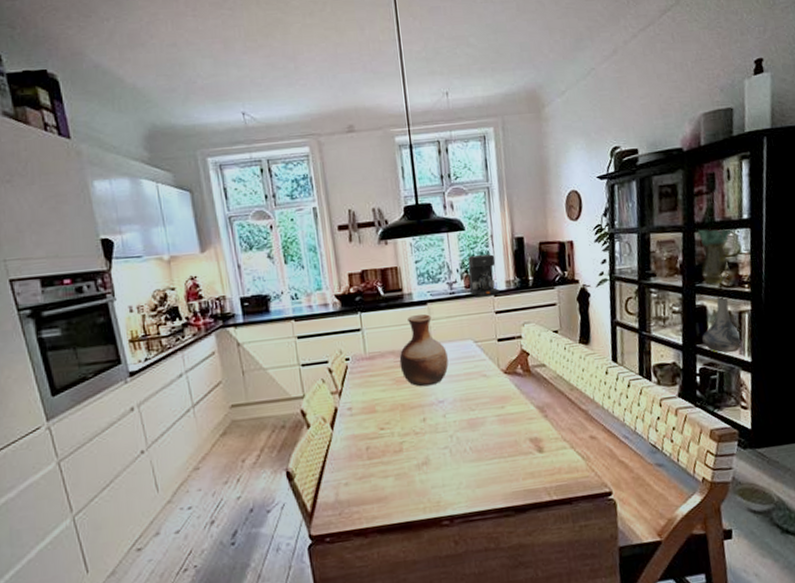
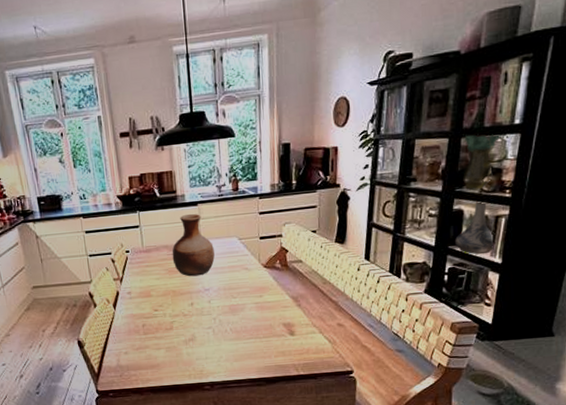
coffee maker: present [468,254,500,297] -> none [236,159,264,199]

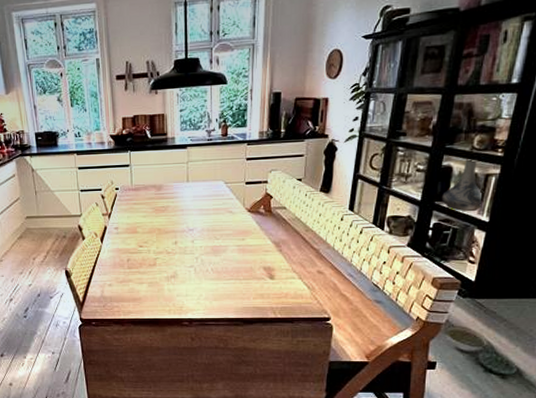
vase: present [172,213,215,277] -> none [159,156,200,216]
vase: present [462,125,501,190] -> none [454,82,497,147]

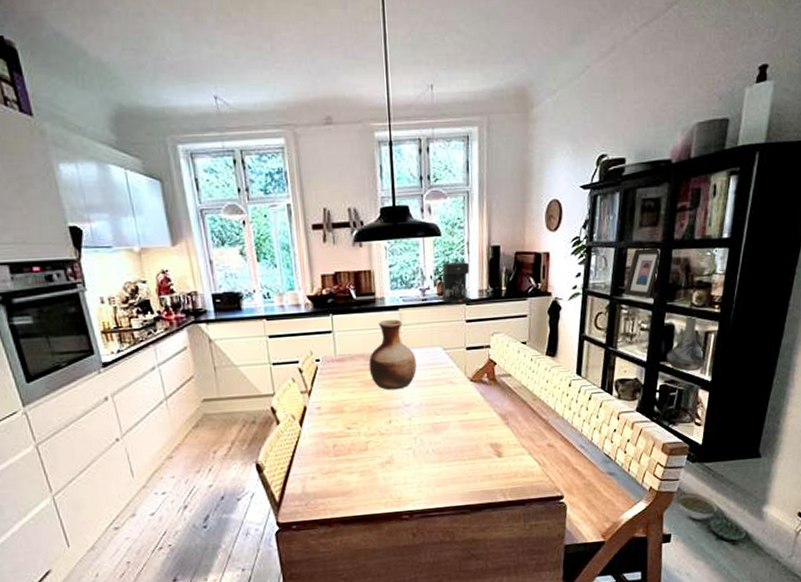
vase: none [159,156,200,216] -> present [368,319,417,390]
coffee maker: none [225,107,252,145] -> present [441,262,472,305]
picture frame: none [401,93,443,142] -> present [624,248,661,299]

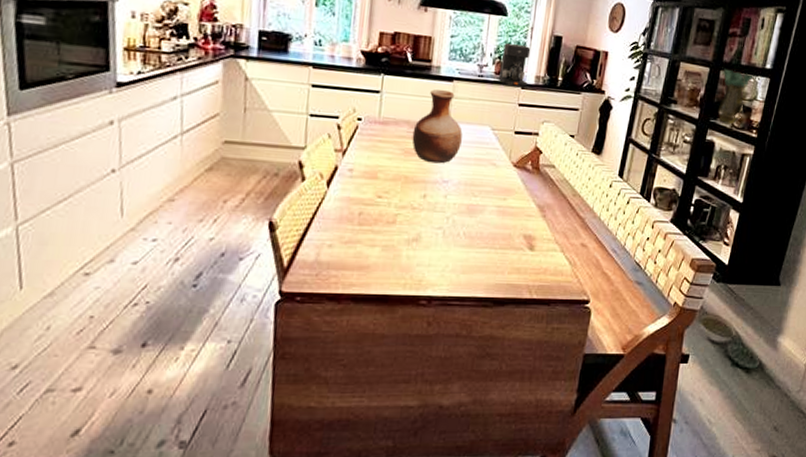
picture frame: present [624,248,661,299] -> none [672,64,711,114]
decorative vase: present [665,316,704,372] -> none [703,136,738,191]
vase: none [674,236,711,303] -> present [717,58,754,124]

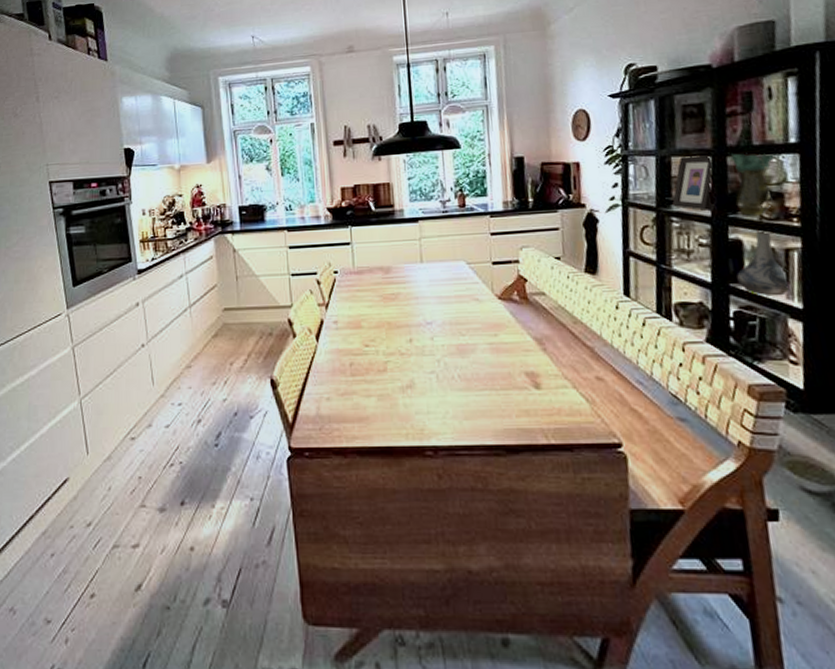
vase: present [412,89,463,164] -> none [387,231,438,306]
coffee maker: present [497,43,531,88] -> none [463,173,496,217]
picture frame: none [672,64,711,114] -> present [672,155,716,211]
decorative vase: none [703,136,738,191] -> present [736,230,790,296]

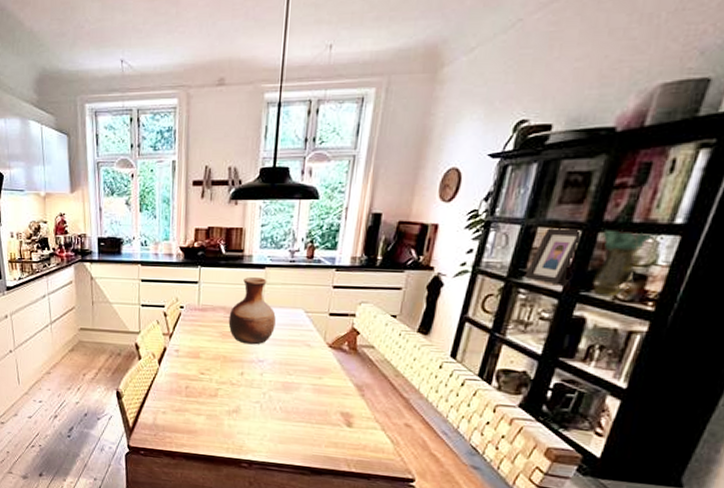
vase: none [387,231,438,306] -> present [228,276,276,345]
decorative vase: present [736,230,790,296] -> none [567,311,621,375]

